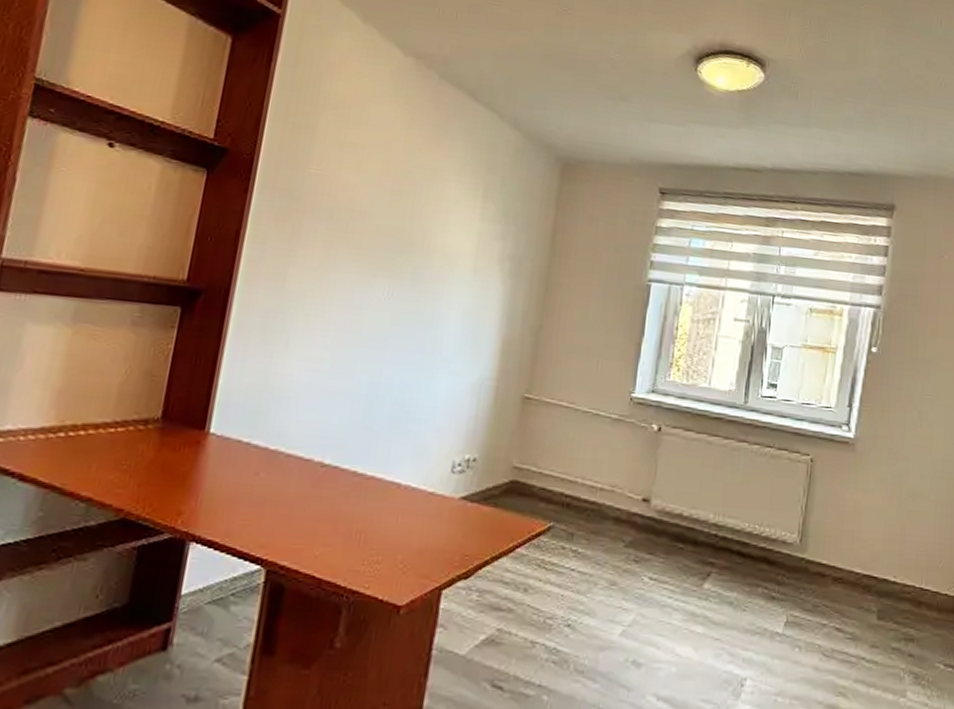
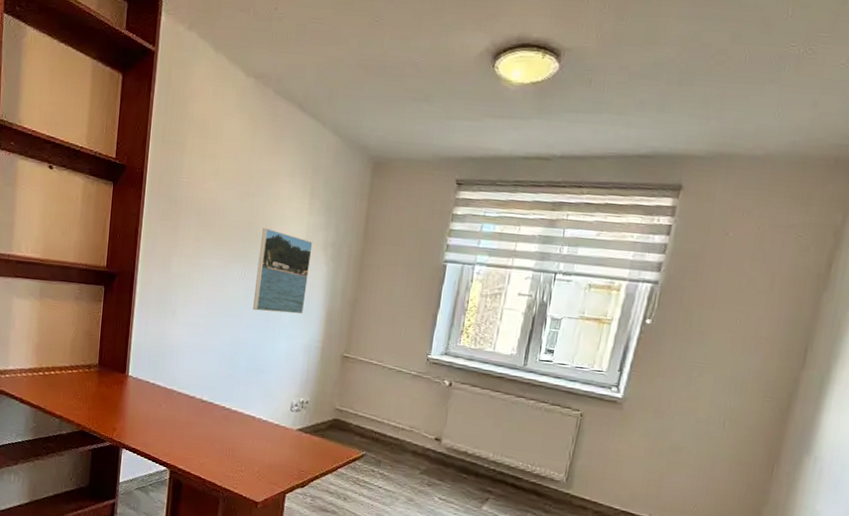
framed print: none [401,235,486,345] -> present [252,228,313,315]

